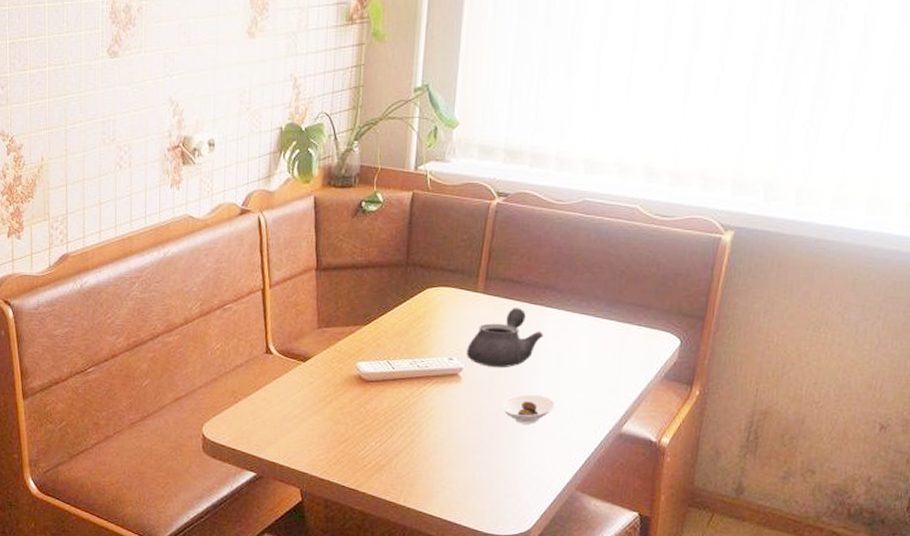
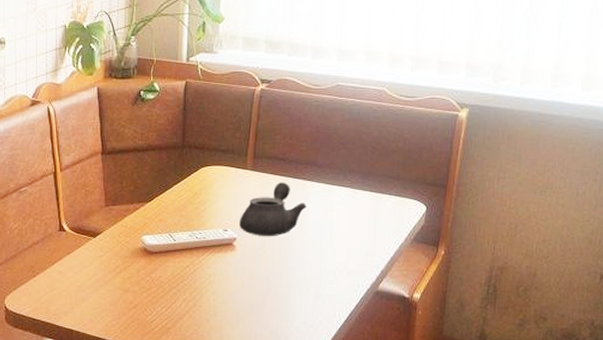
saucer: present [501,394,556,424] -> none [272,259,320,286]

